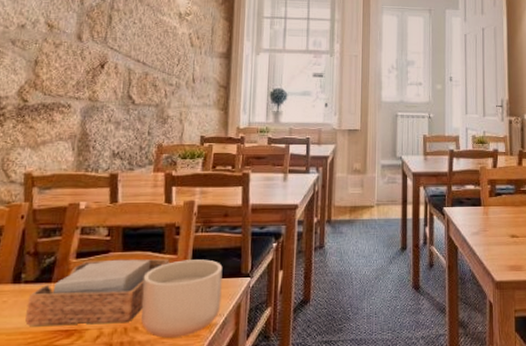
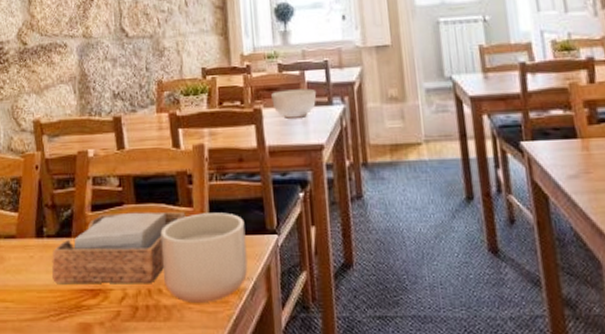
bowl: none [259,159,297,182] -> present [271,88,317,119]

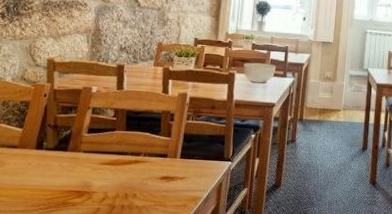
napkin holder: present [52,211,186,284] -> none [46,136,164,190]
cup: present [160,212,248,303] -> none [139,142,209,206]

